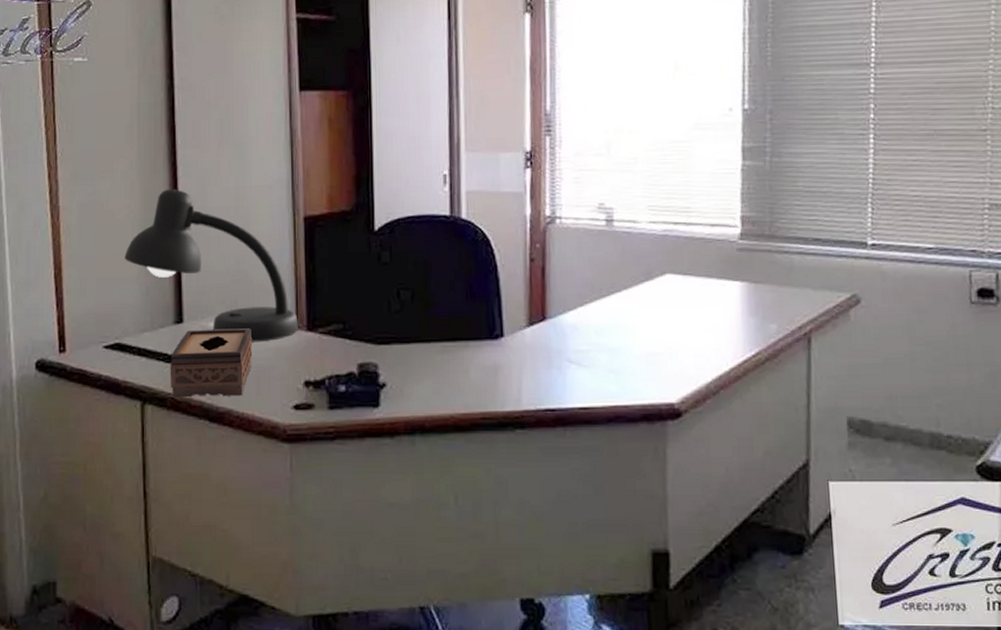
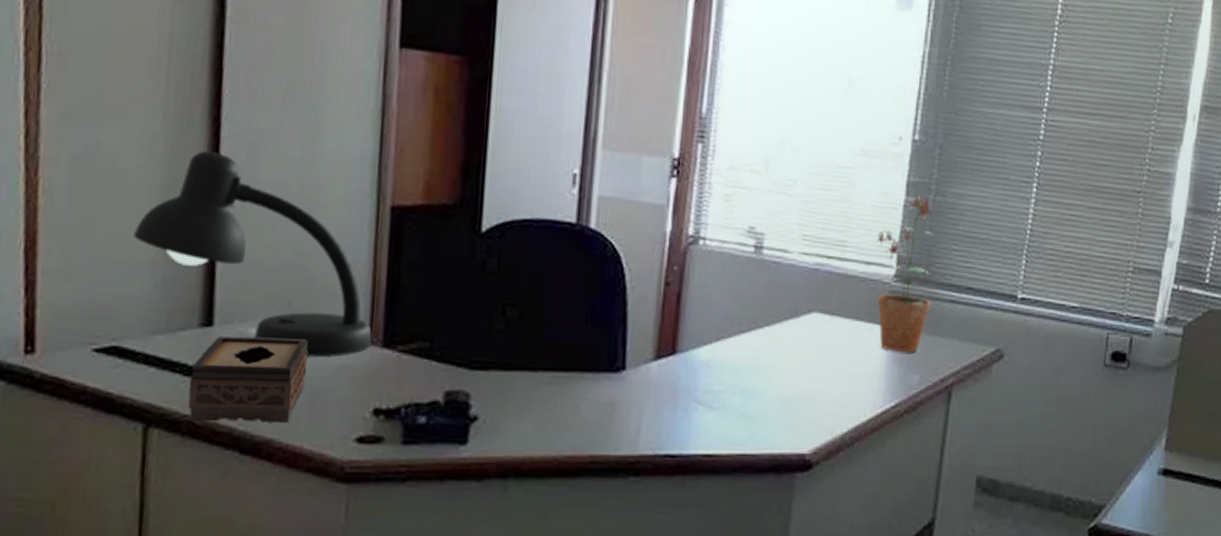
potted plant: none [719,159,780,305] -> present [876,195,933,353]

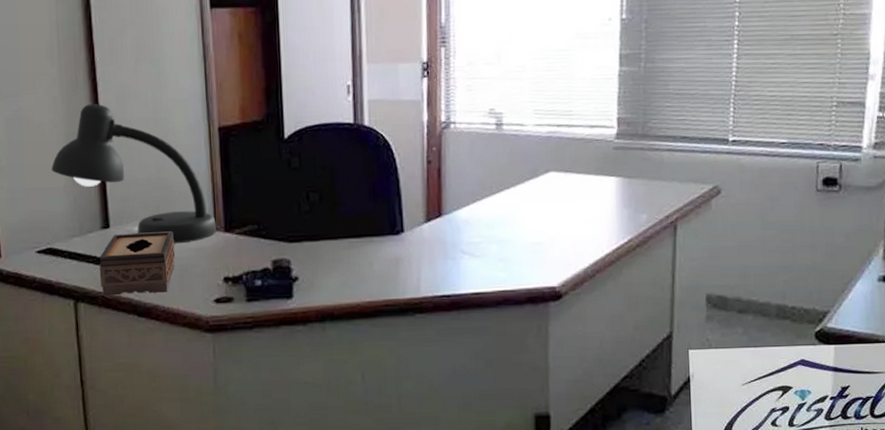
potted plant: present [876,195,933,353] -> none [598,65,652,198]

